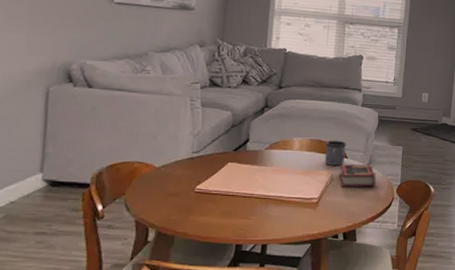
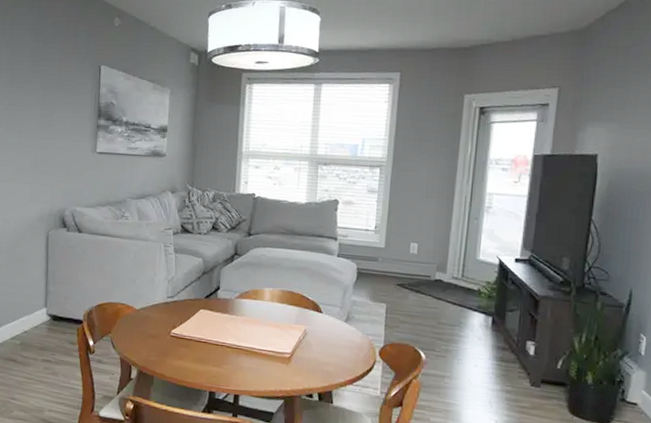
mug: present [324,140,347,166] -> none [297,292,321,321]
book: present [338,164,376,188] -> none [312,319,355,347]

